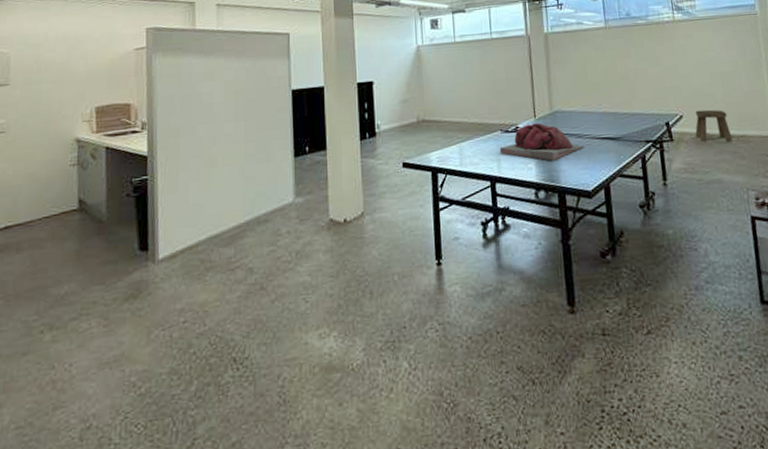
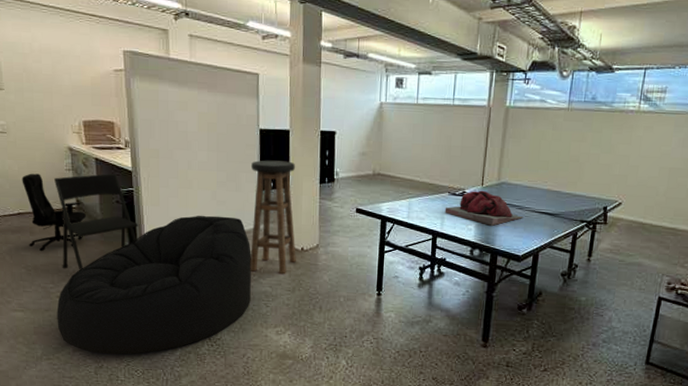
office chair: none [13,174,89,273] -> present [21,173,86,252]
bean bag chair: none [35,194,286,408] -> present [57,215,251,355]
folding chair: none [51,161,152,292] -> present [54,173,139,270]
bar stool: none [284,120,339,259] -> present [250,160,296,273]
stool: present [695,109,733,143] -> none [629,200,665,233]

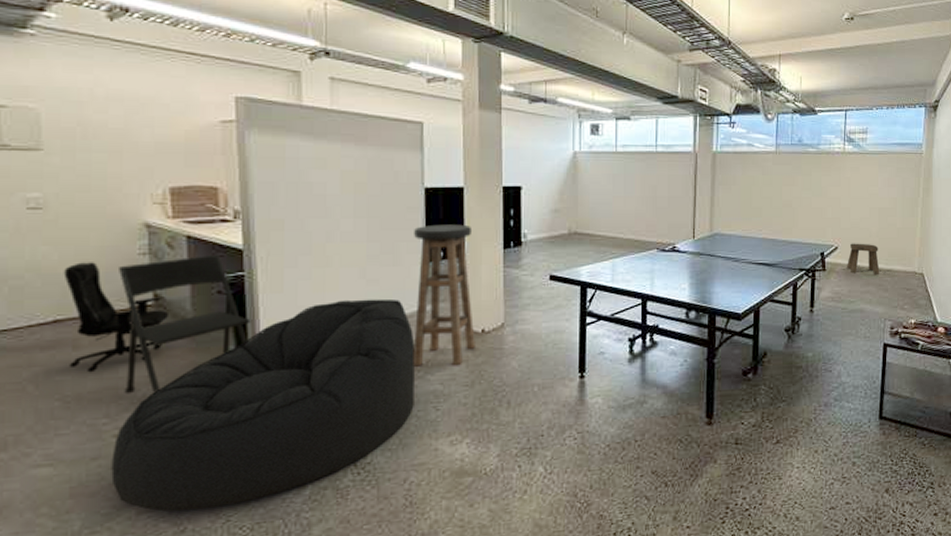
towel: present [444,190,524,226] -> none [654,243,740,283]
stool: none [629,200,665,233] -> present [847,243,880,276]

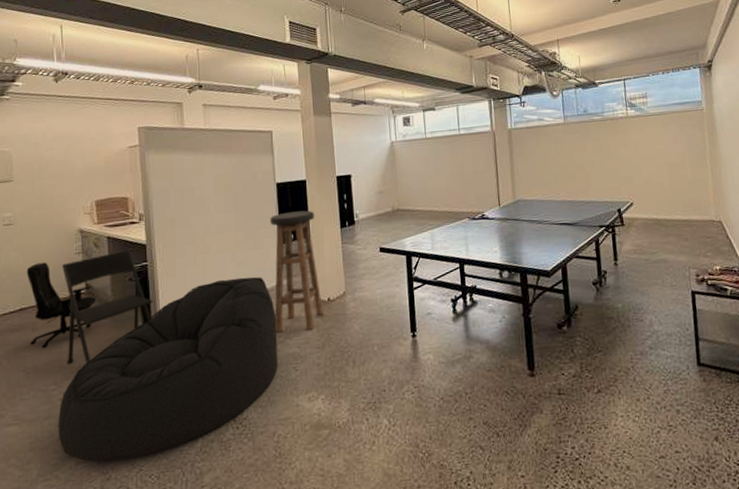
stool: present [847,243,880,276] -> none [644,197,678,227]

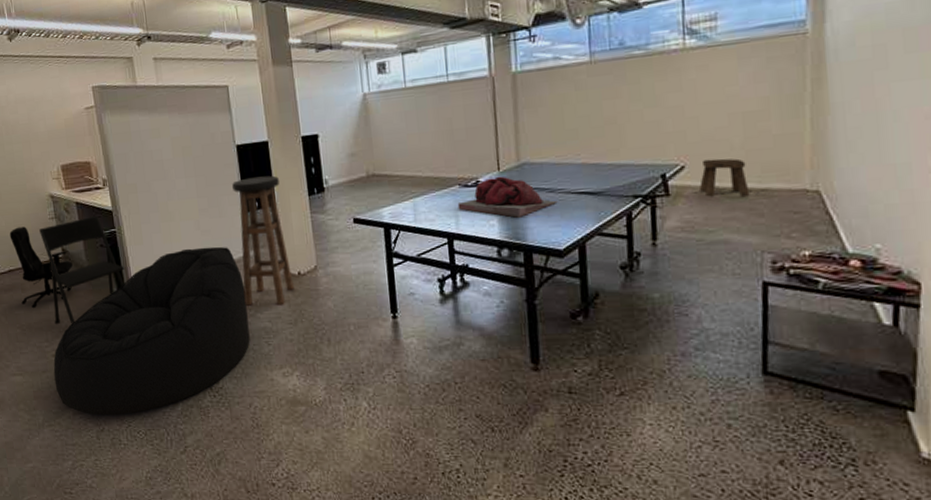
towel: none [467,210,545,245] -> present [457,176,558,218]
stool: none [644,197,678,227] -> present [700,158,750,198]

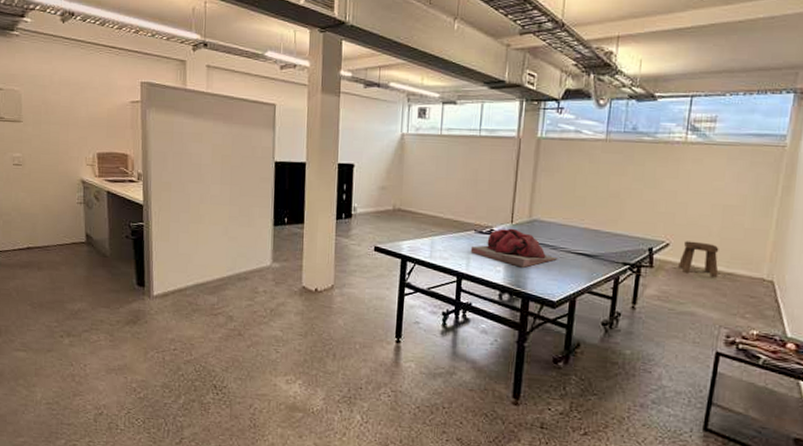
office chair: present [9,226,73,309] -> none [33,206,95,289]
folding chair: present [39,215,125,325] -> none [65,207,147,309]
bean bag chair: present [53,246,250,416] -> none [59,251,262,401]
bar stool: present [232,175,294,306] -> none [260,194,311,316]

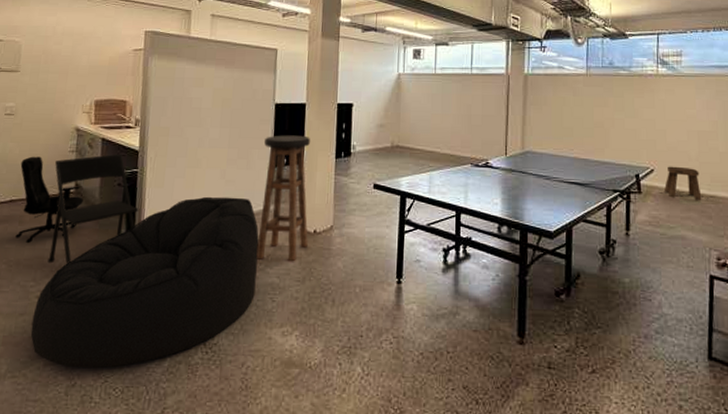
office chair: none [33,206,95,289] -> present [15,156,83,244]
bean bag chair: none [59,251,262,401] -> present [30,196,259,369]
folding chair: none [65,207,147,309] -> present [47,153,139,264]
bar stool: none [260,194,311,316] -> present [256,135,310,261]
towel: present [470,228,558,268] -> none [468,160,552,199]

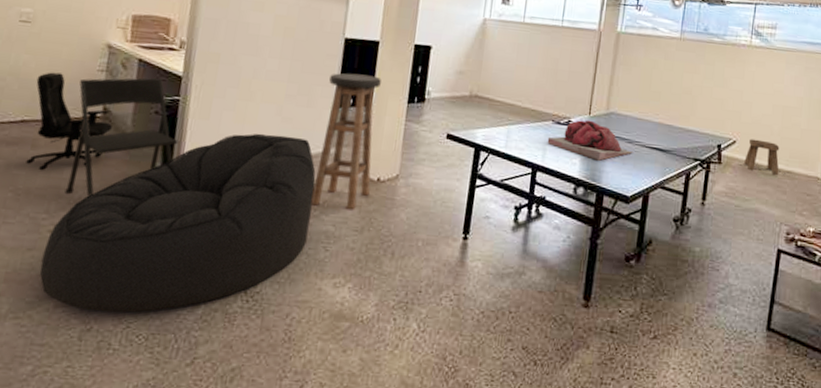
towel: none [468,160,552,199] -> present [547,119,633,161]

